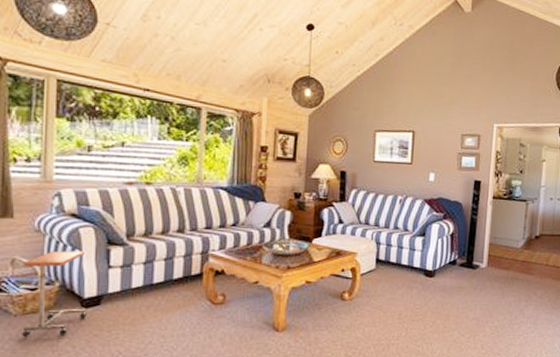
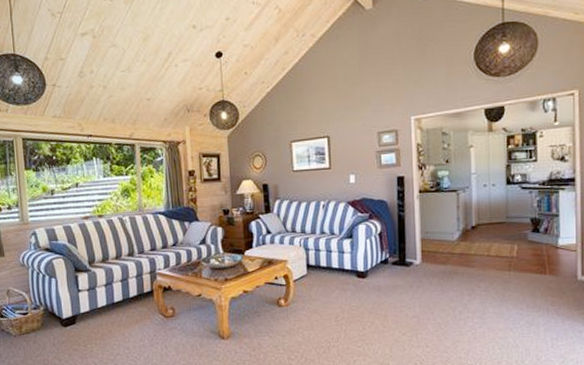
side table: present [22,250,87,338] -> none [15,279,67,354]

